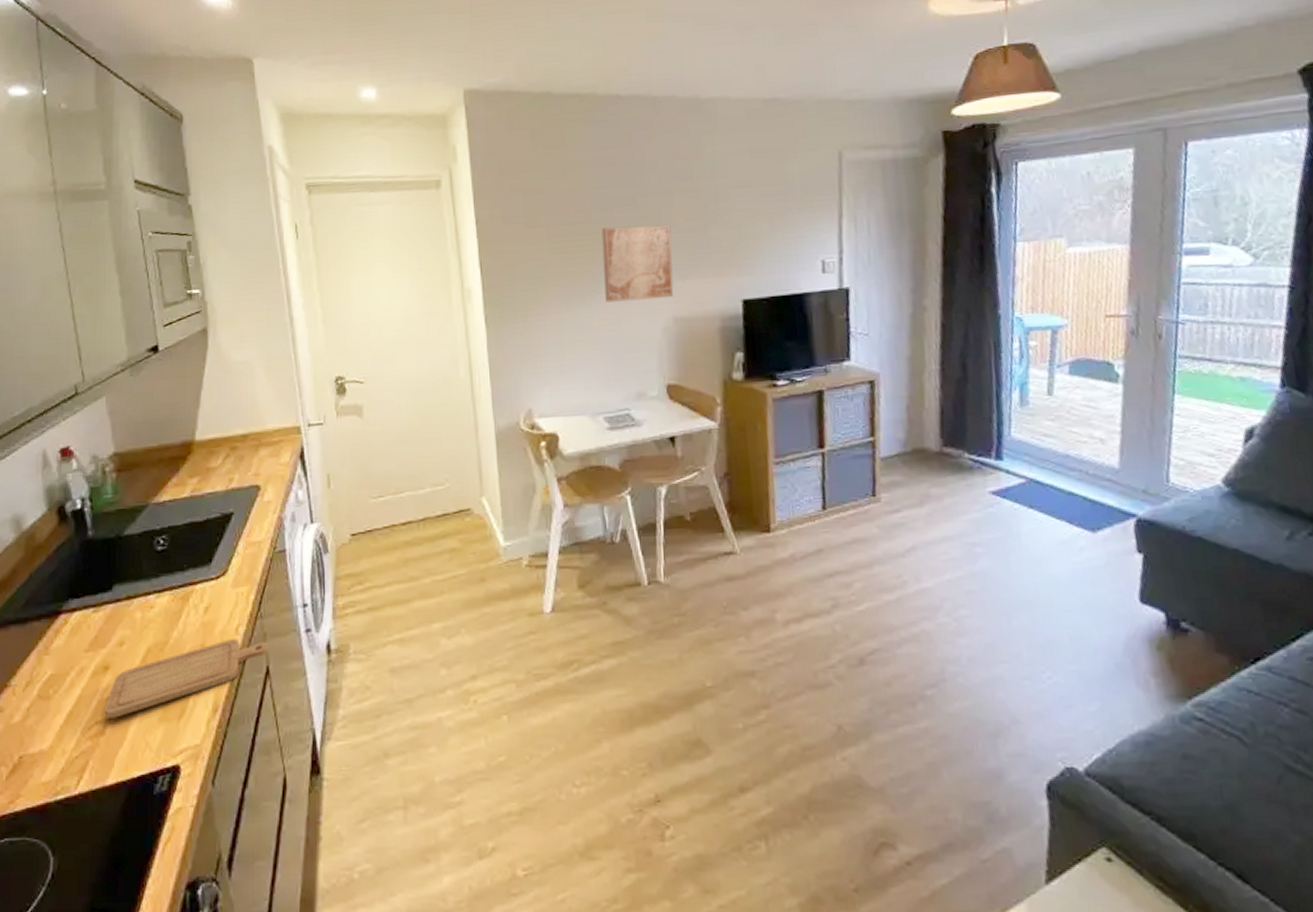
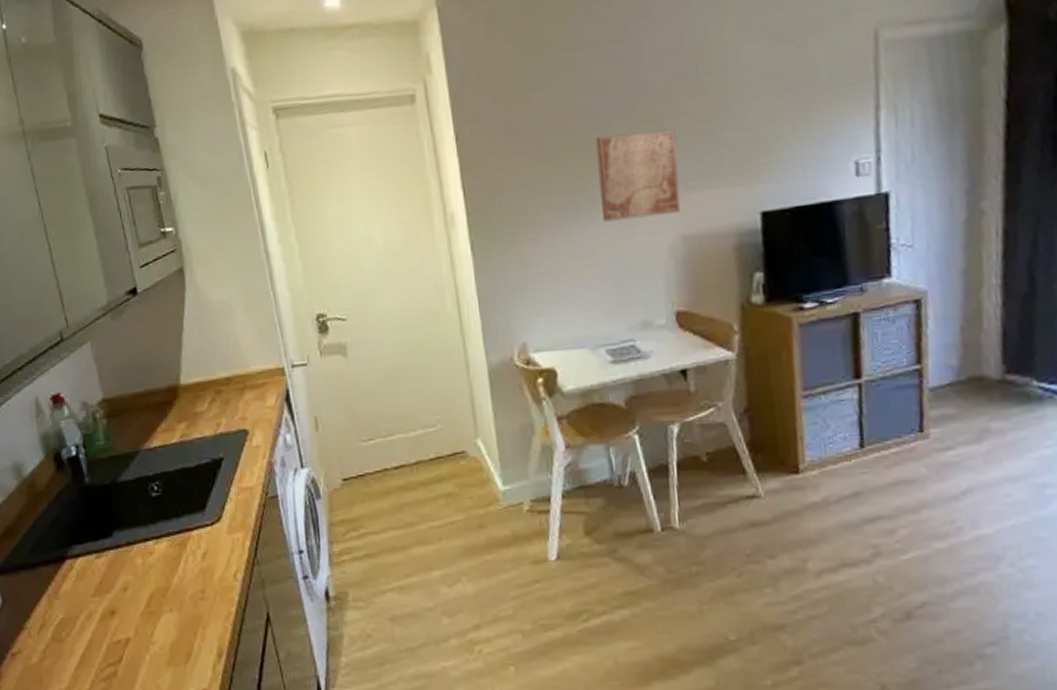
chopping board: present [104,639,268,718] -> none [114,585,267,661]

